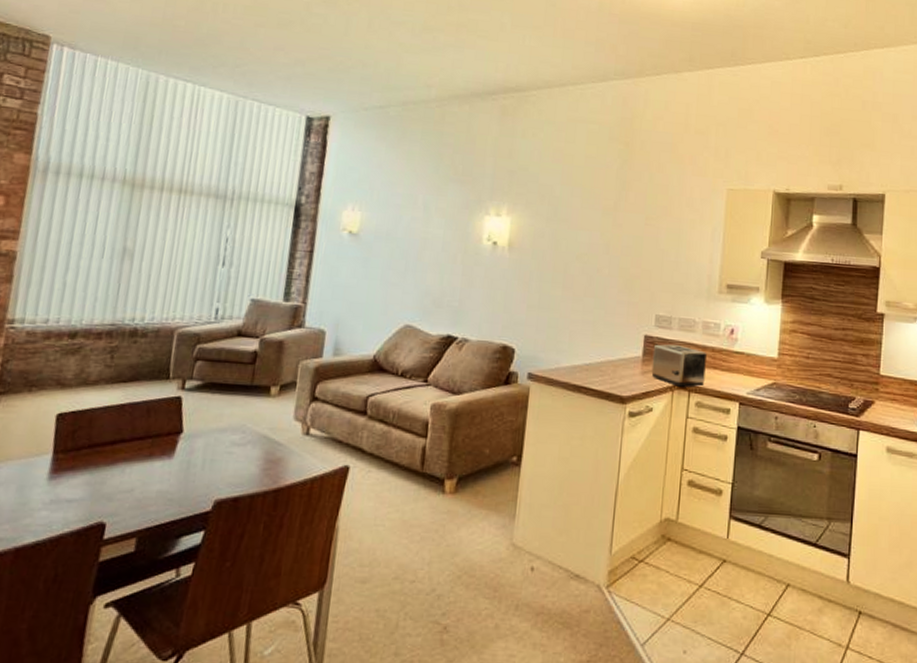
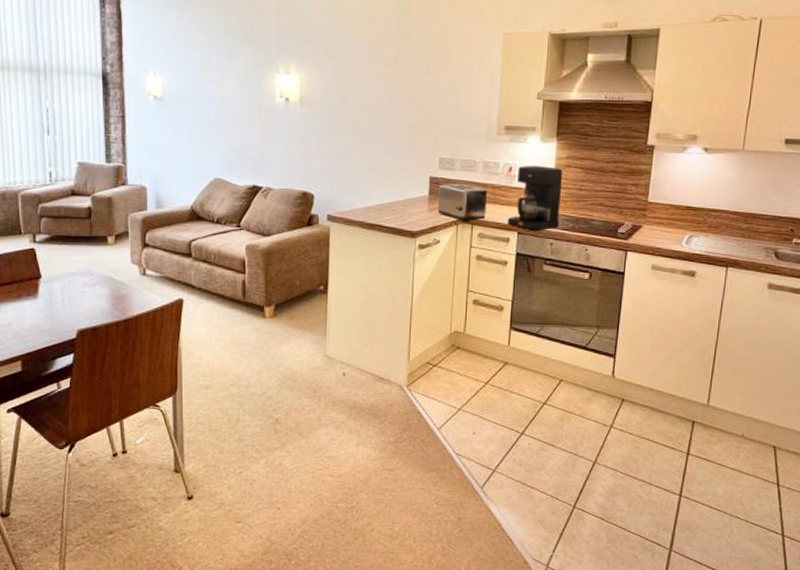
coffee maker: none [729,328,789,403] -> present [508,165,563,231]

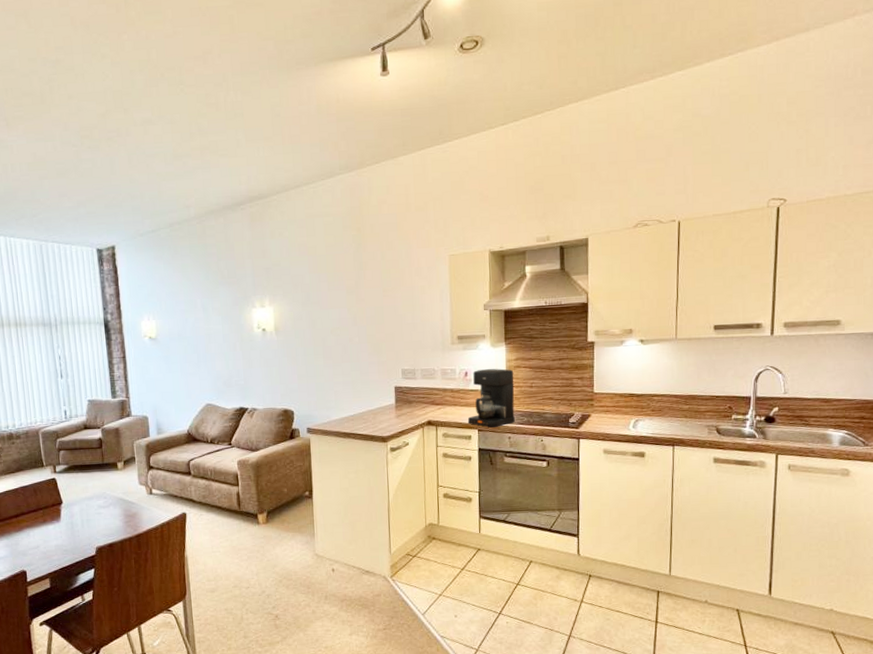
toaster: present [437,183,488,221] -> none [403,390,448,423]

